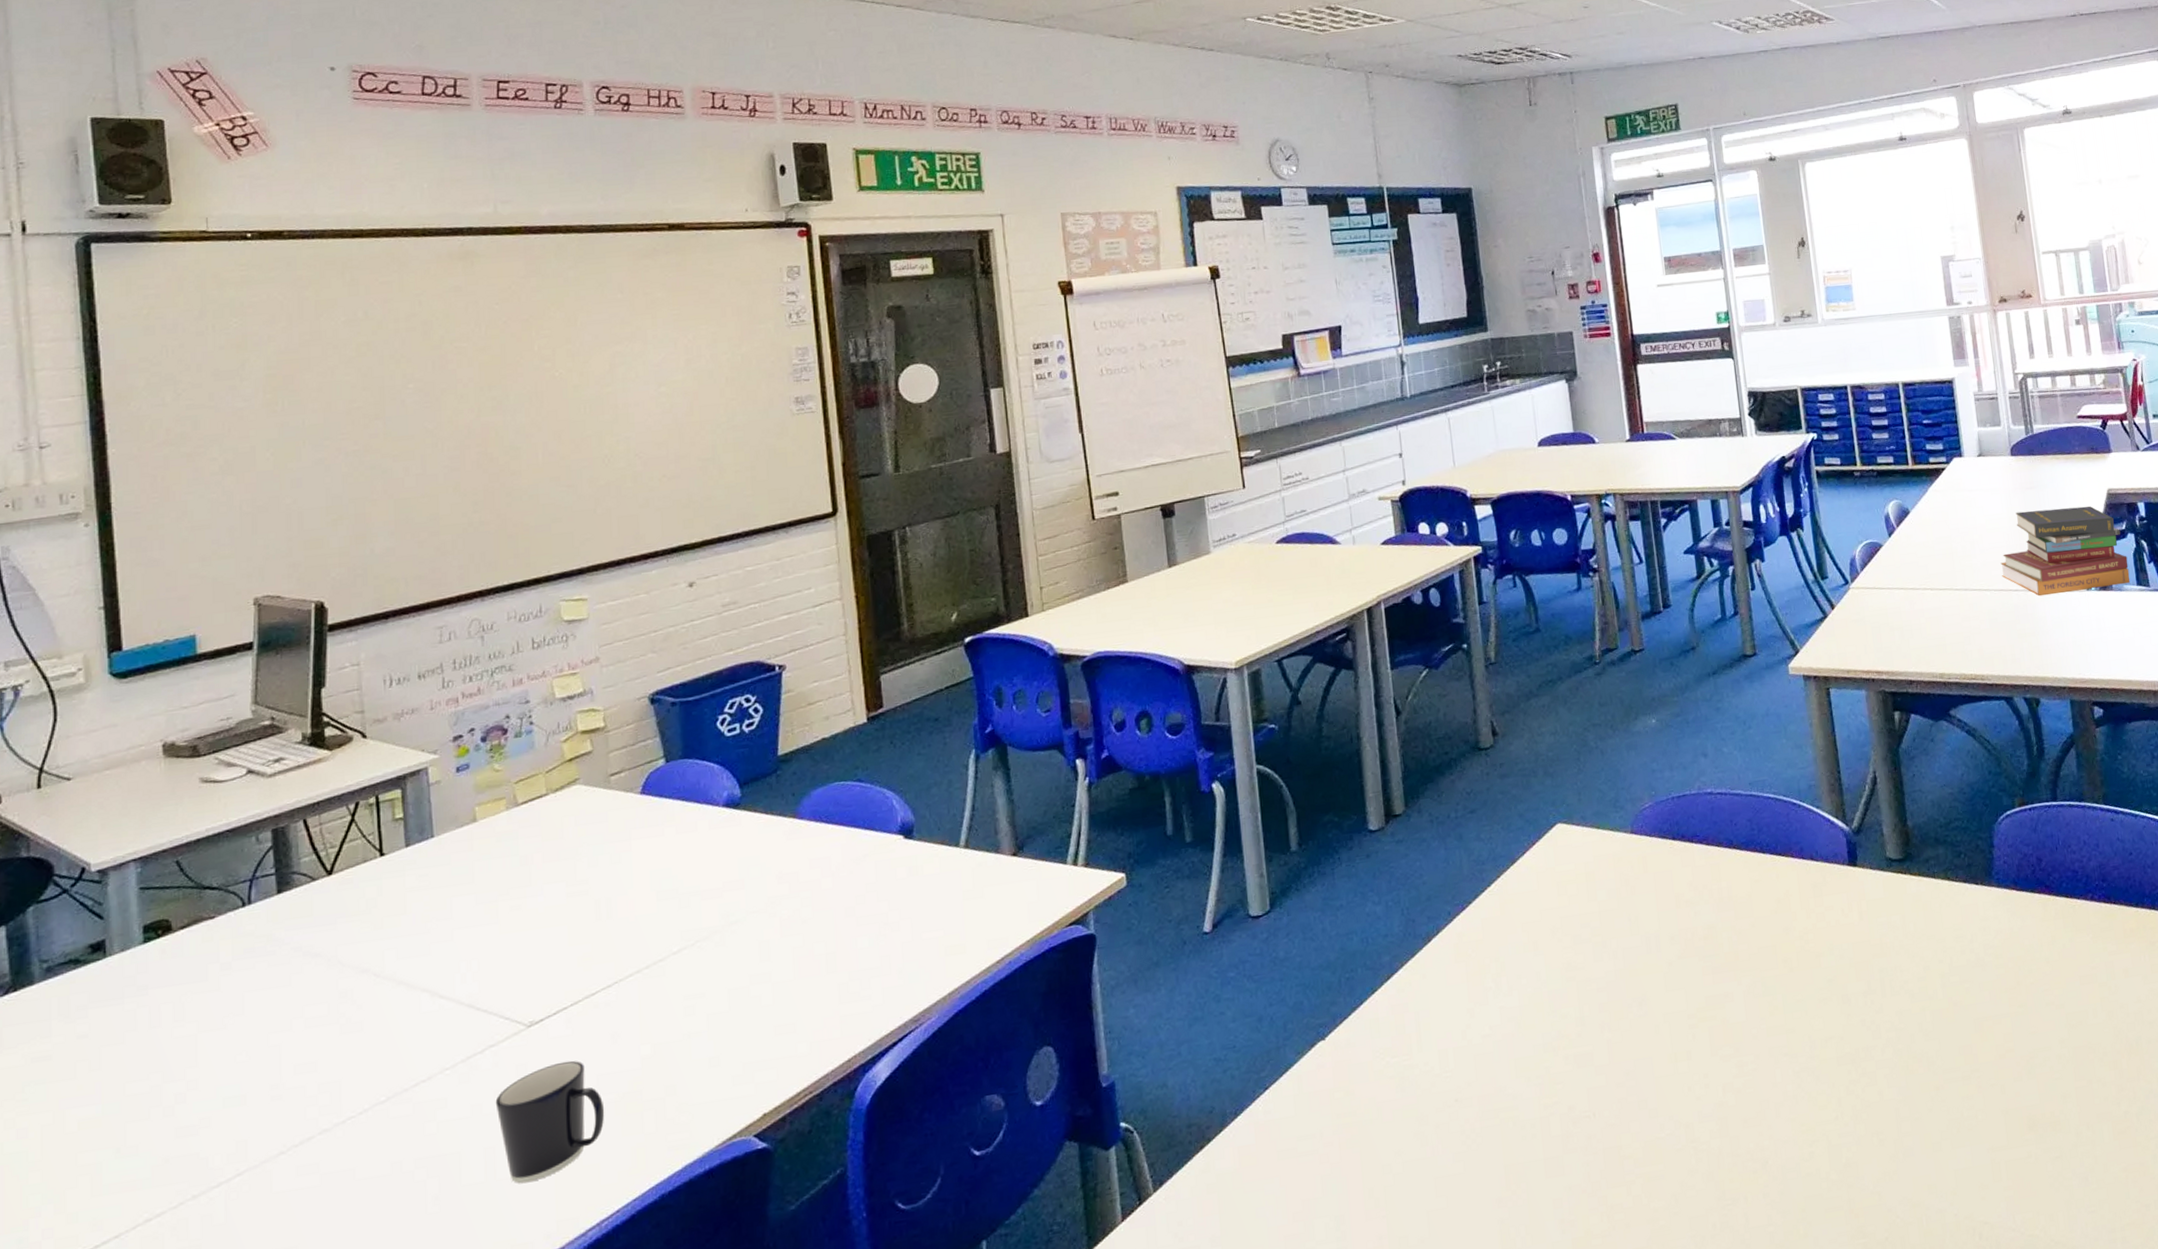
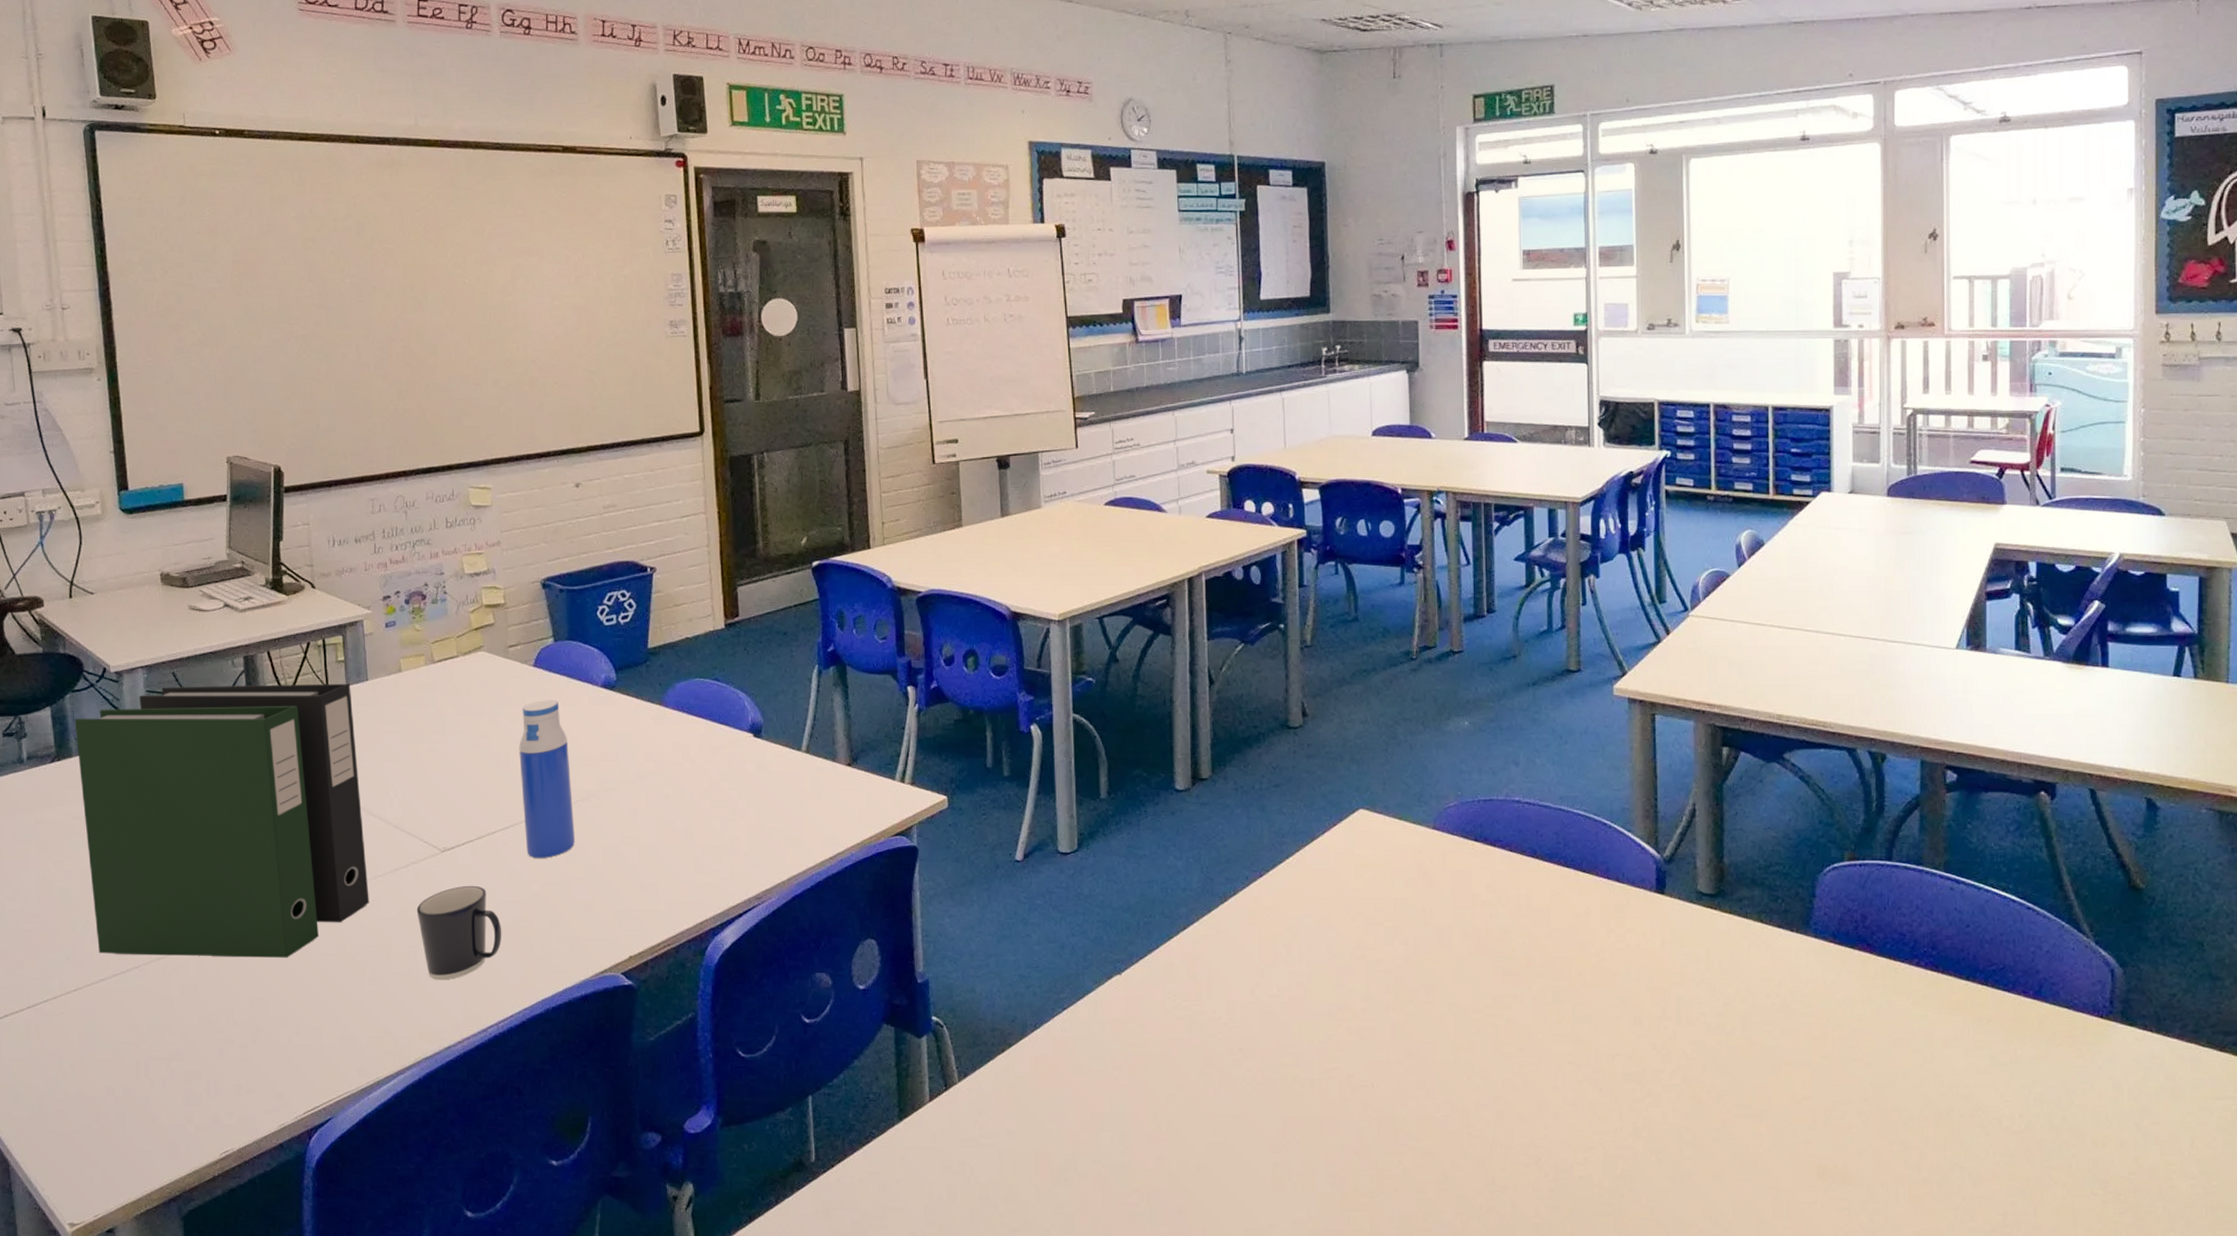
binder: none [39,843,434,1228] -> present [74,683,370,958]
water bottle: none [624,829,694,1017] -> present [519,700,575,858]
books: present [2000,505,2131,596] -> none [1859,557,2008,647]

